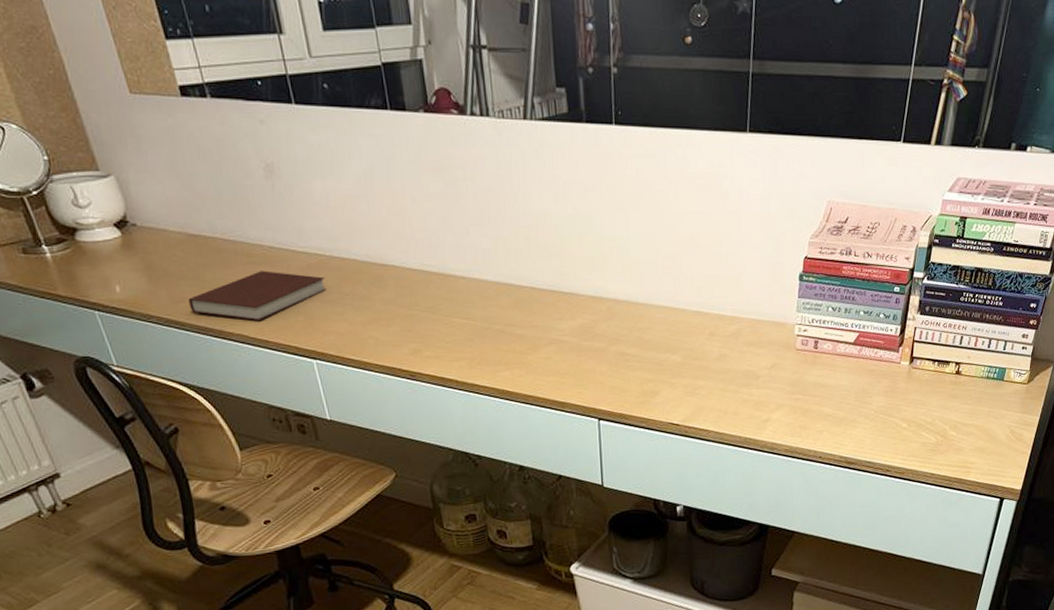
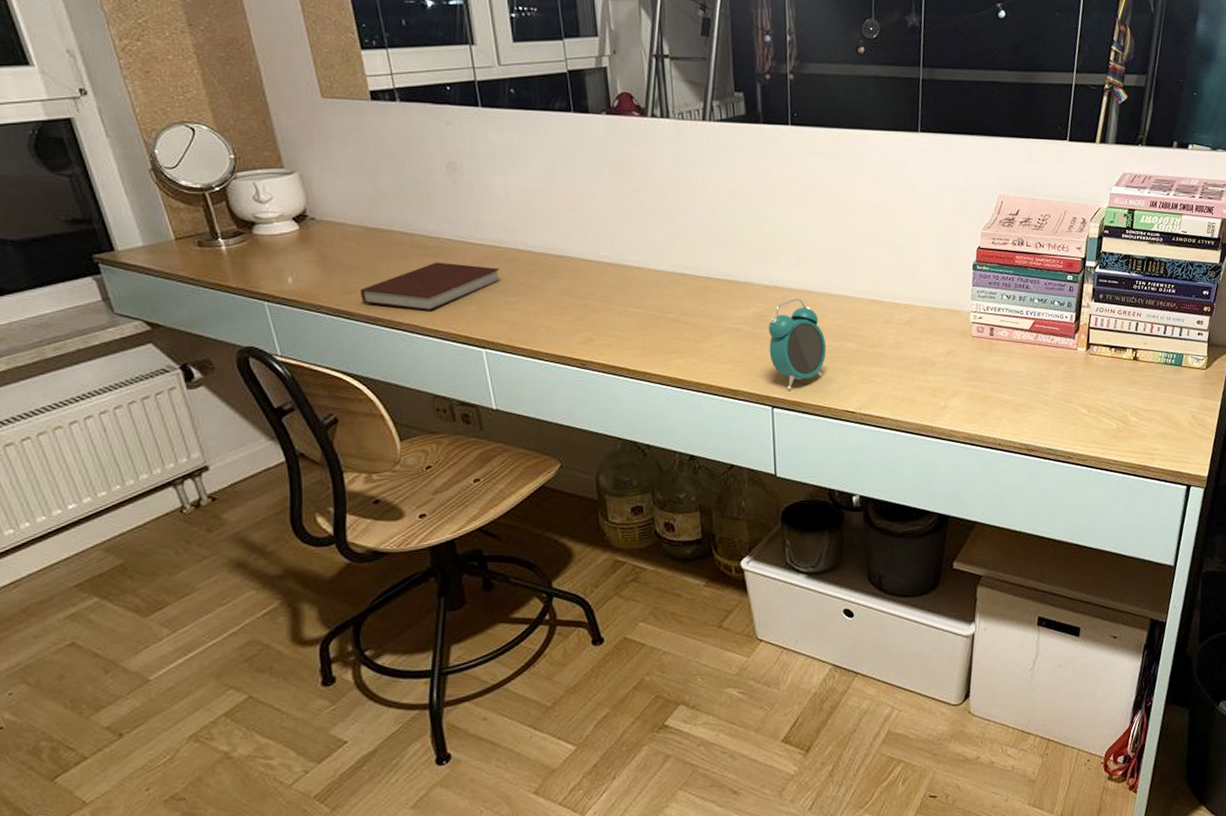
alarm clock: none [593,309,651,403] -> present [768,298,826,390]

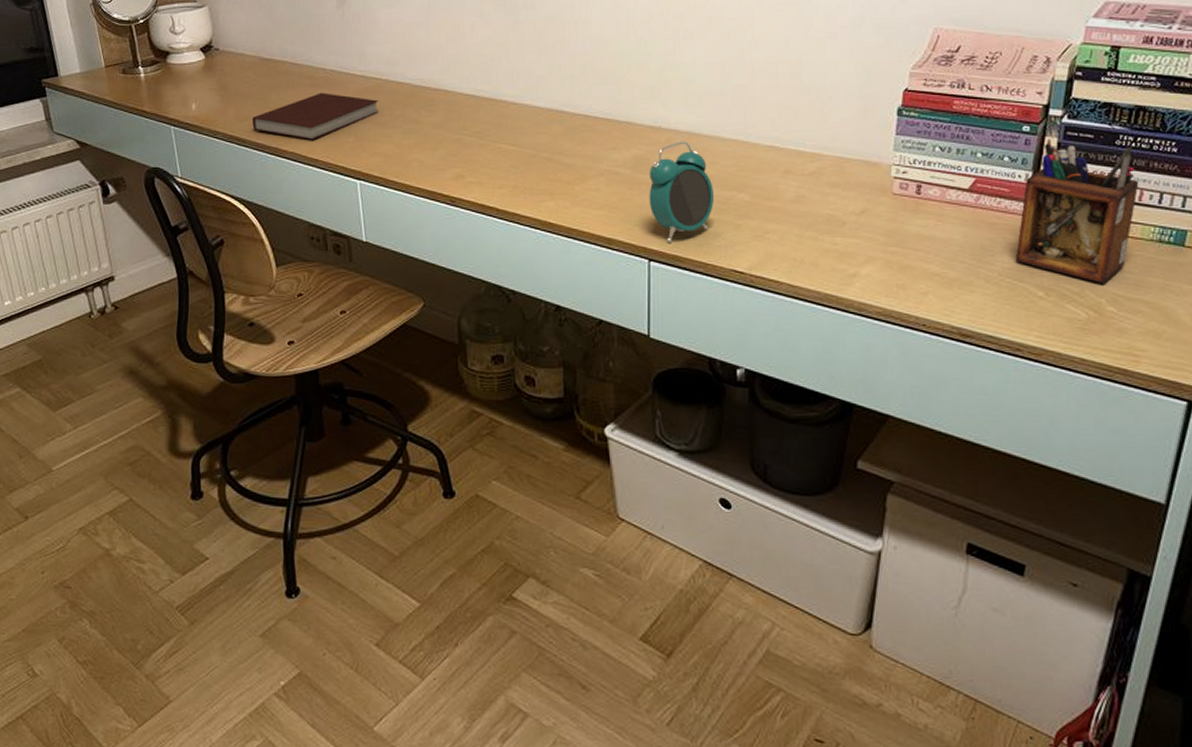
desk organizer: none [1065,285,1150,400] -> present [1015,138,1139,284]

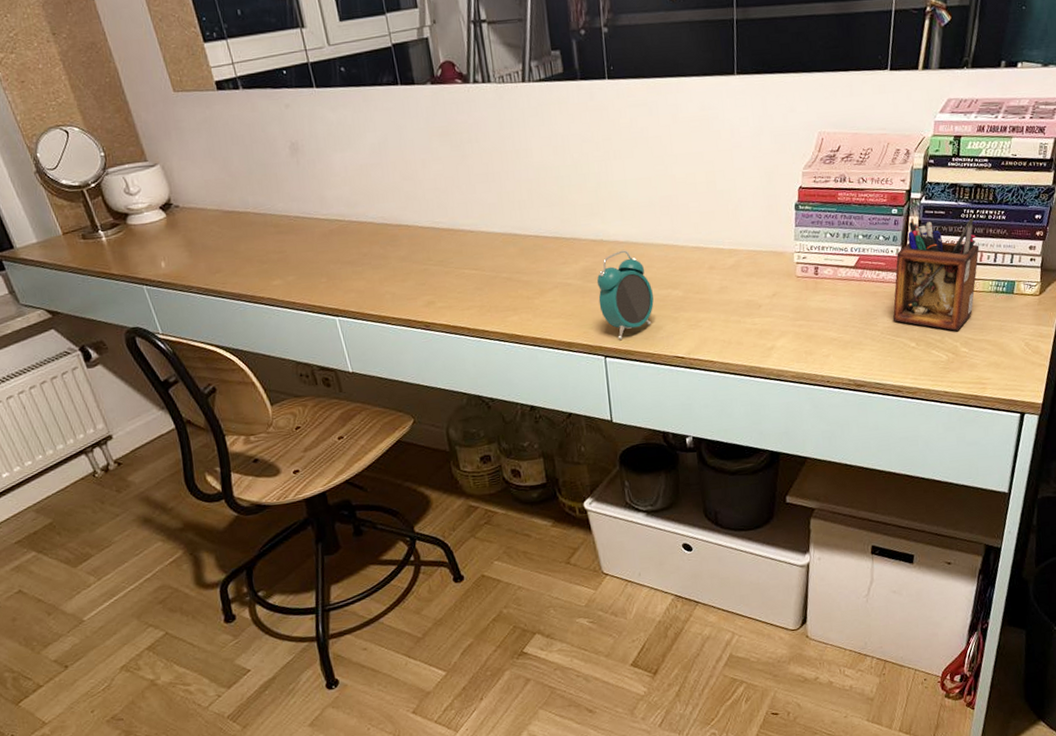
notebook: present [252,93,379,140] -> none [224,238,347,285]

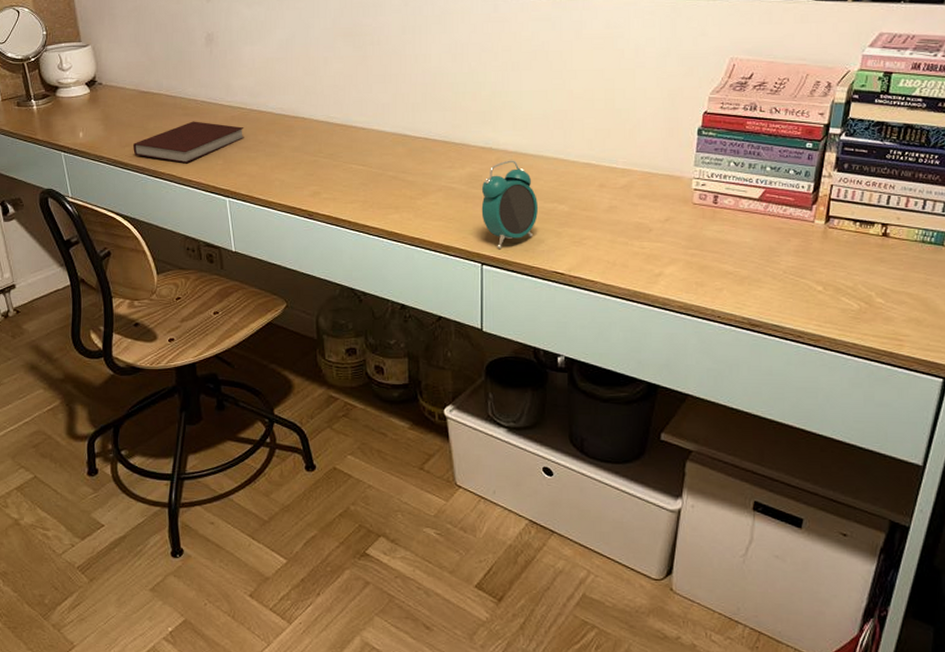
notebook: none [224,238,347,285] -> present [133,121,244,163]
desk organizer: present [892,217,980,331] -> none [798,153,906,279]

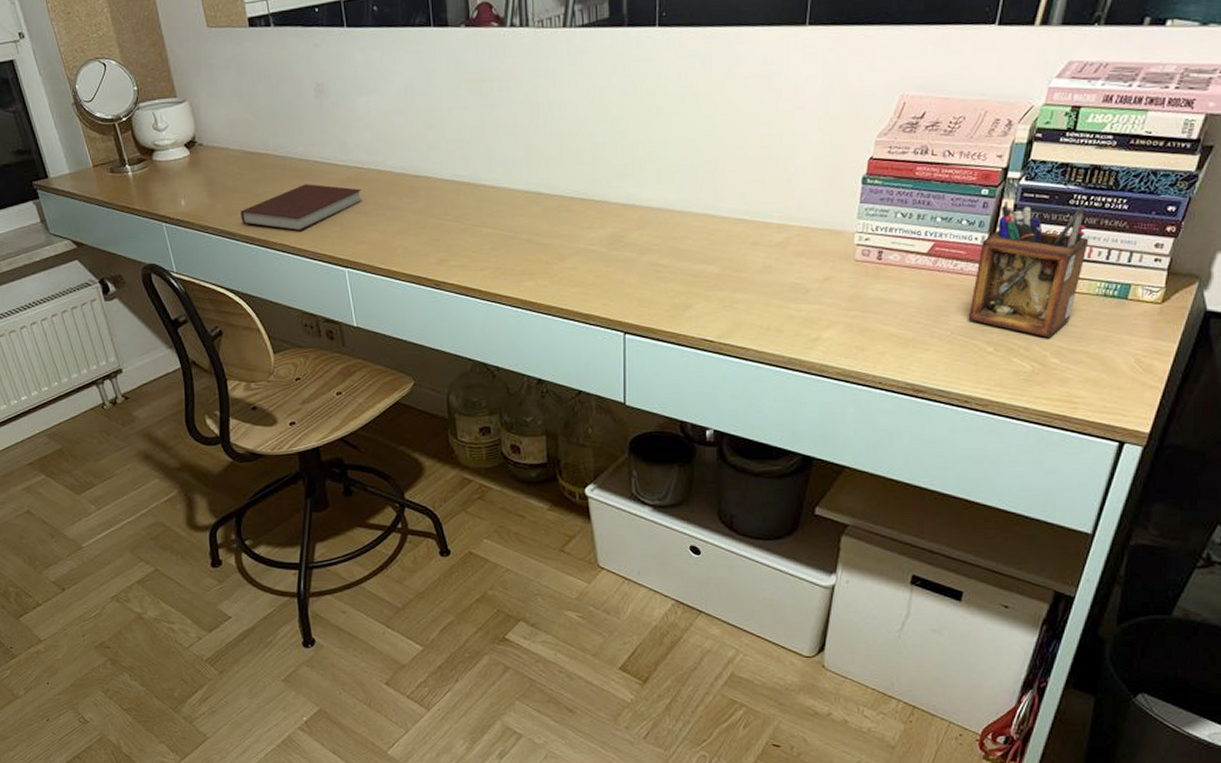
alarm clock: present [481,160,538,249] -> none [623,217,685,316]
desk organizer: none [798,153,906,279] -> present [968,200,1089,338]

